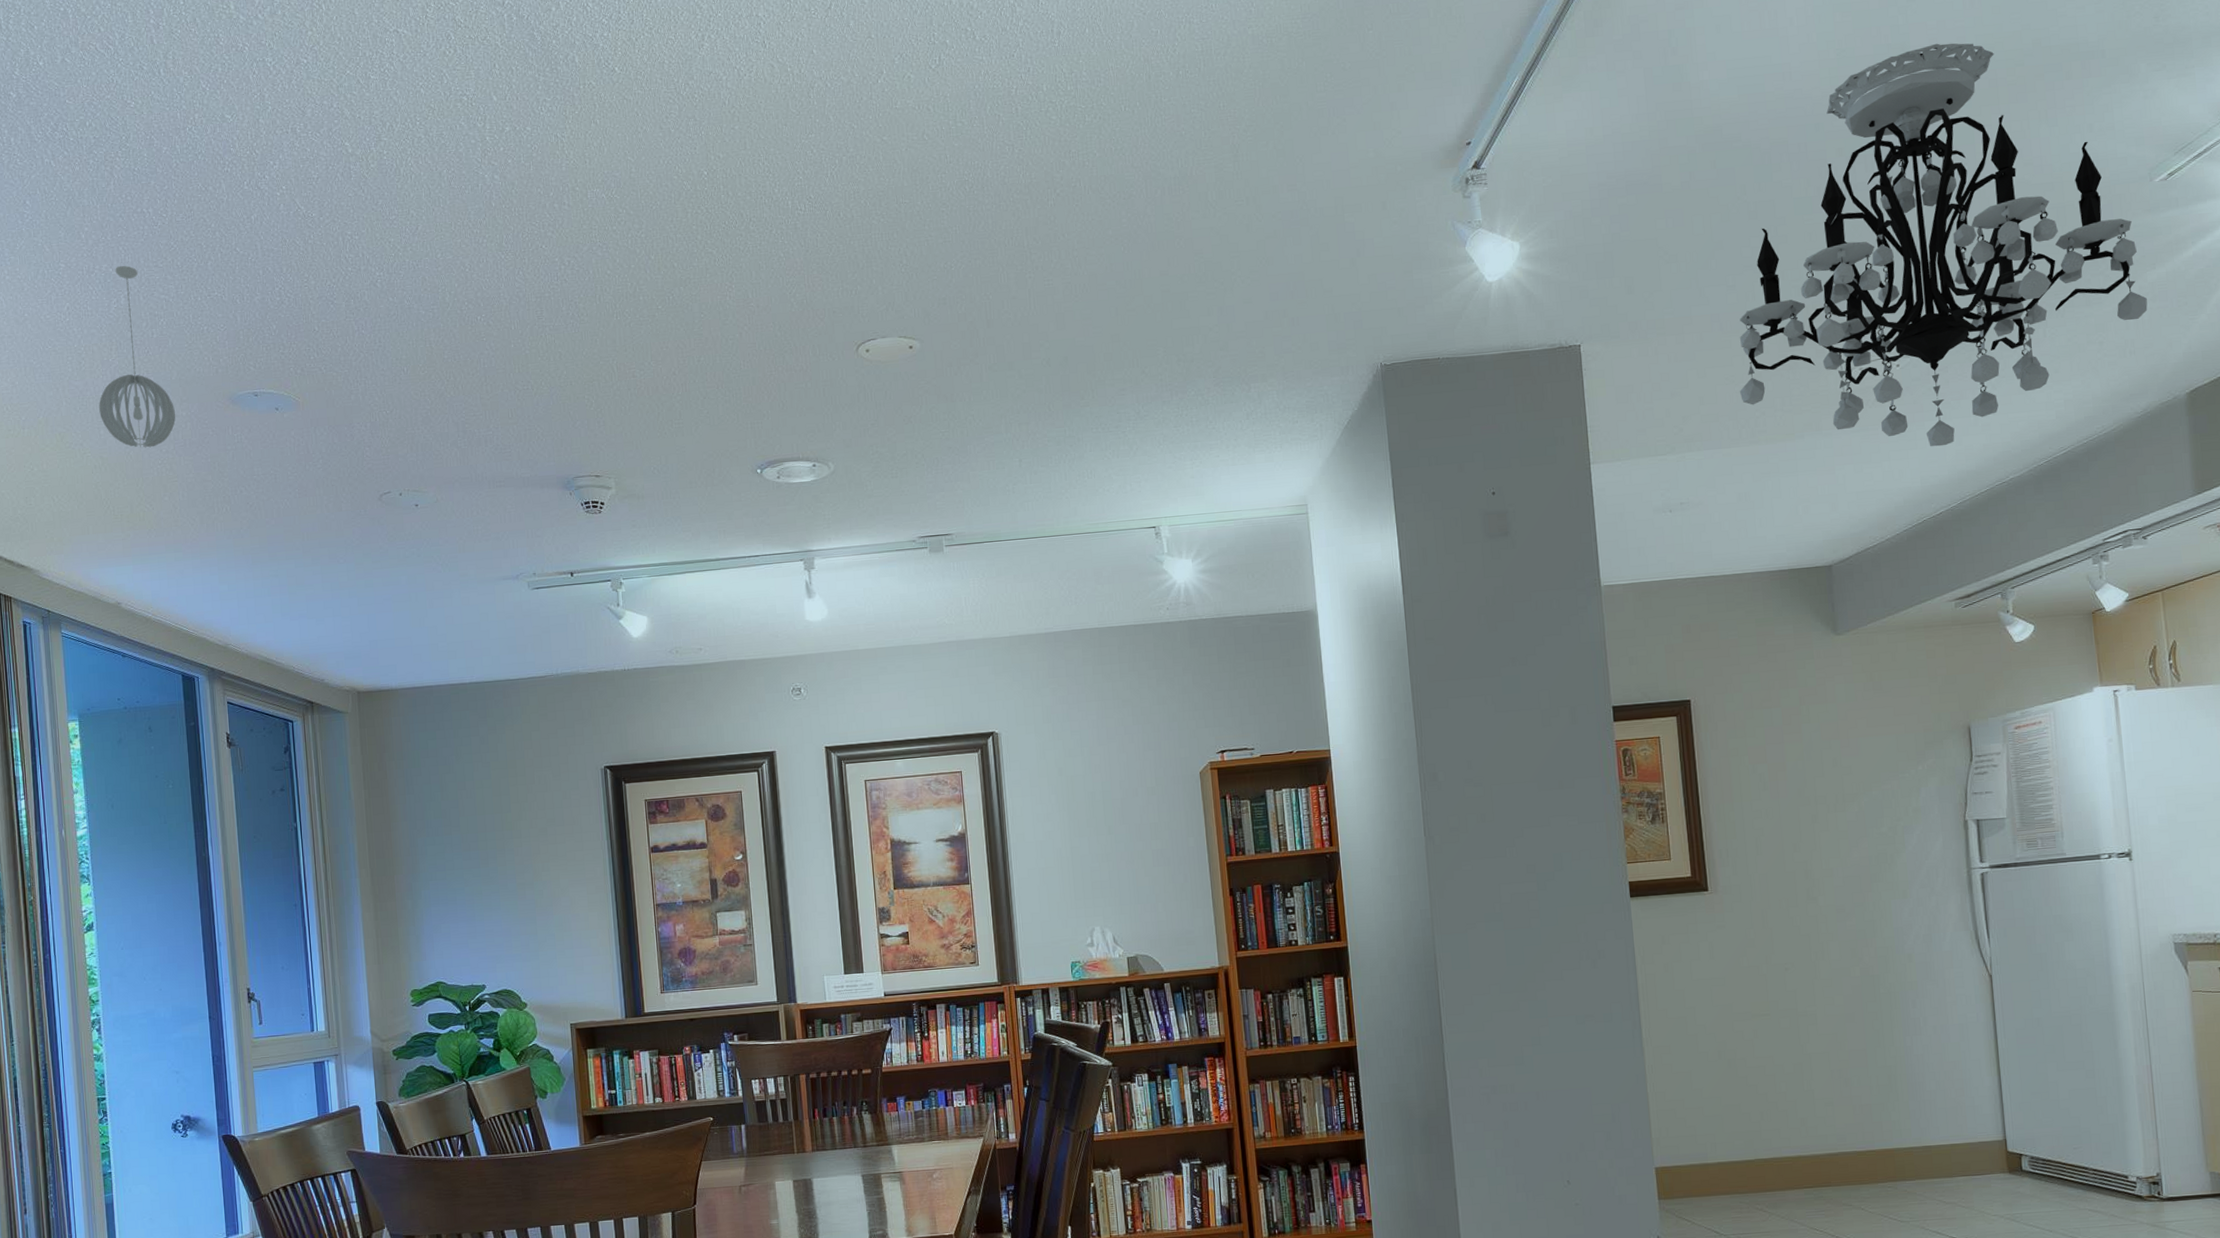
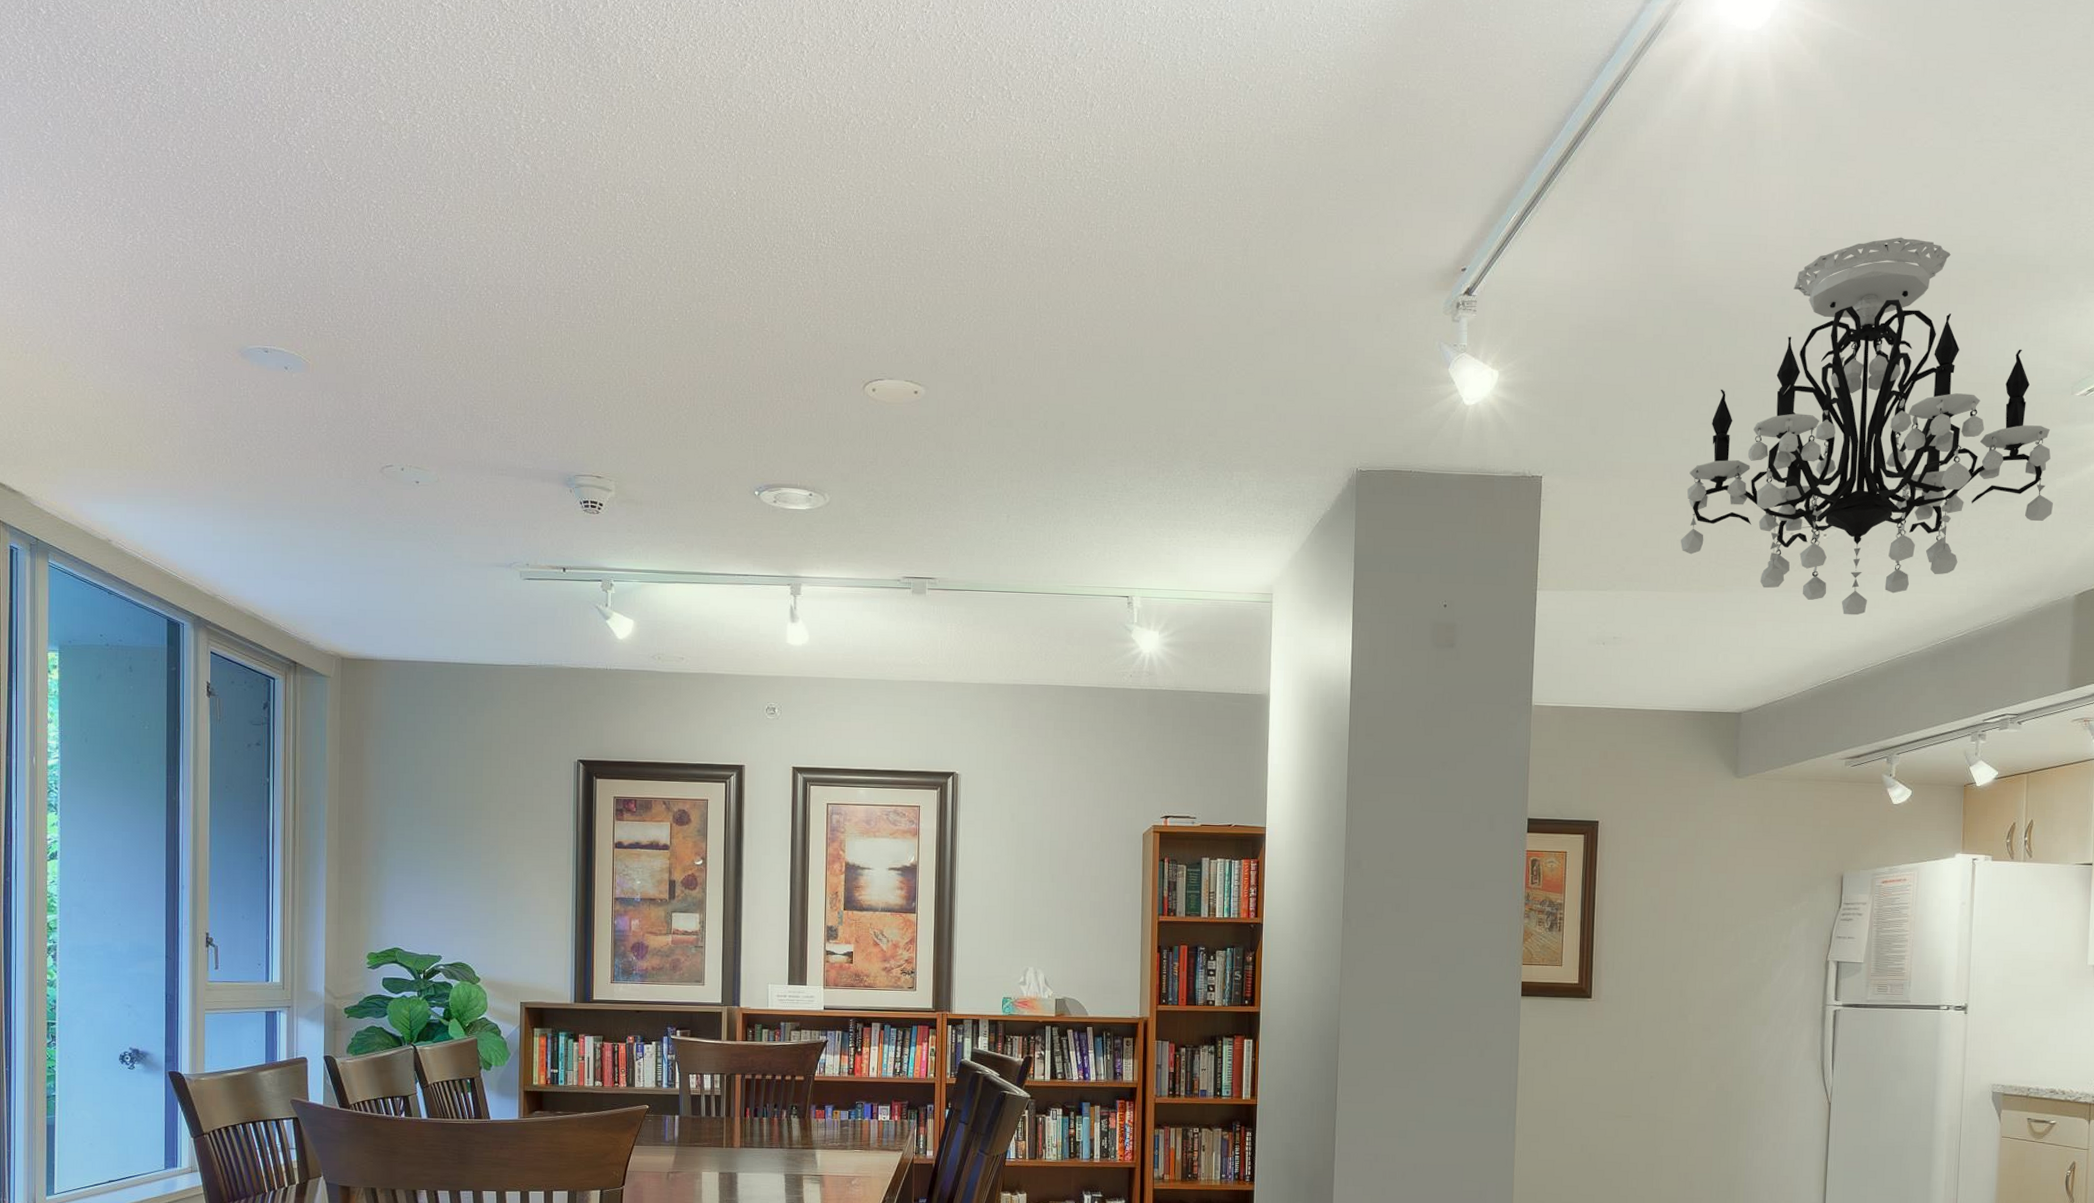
pendant light: present [99,265,176,448] -> none [105,201,184,390]

